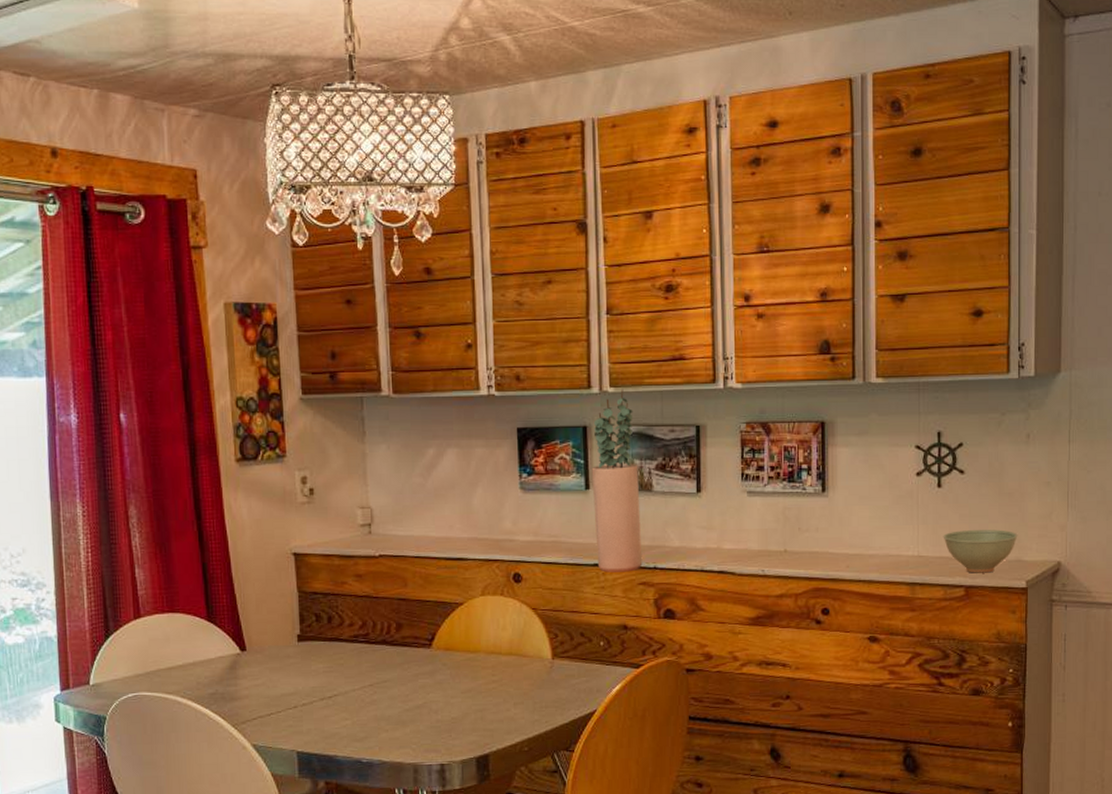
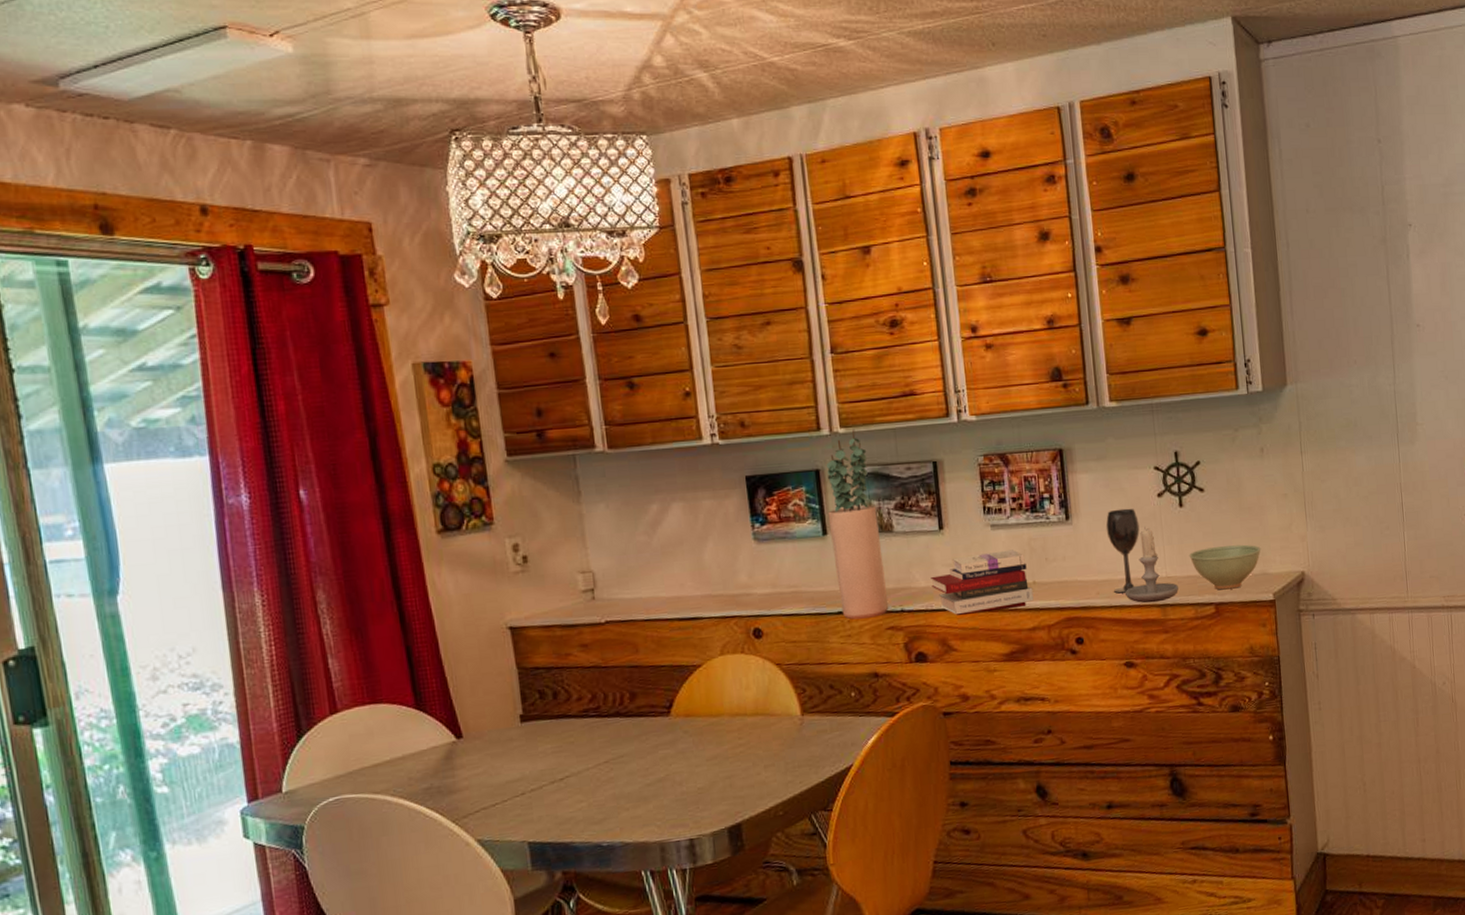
books: none [685,517,783,578] -> present [931,549,1034,616]
wine glass: none [861,485,895,568] -> present [1105,508,1140,594]
candle: none [875,504,929,581] -> present [1125,526,1179,604]

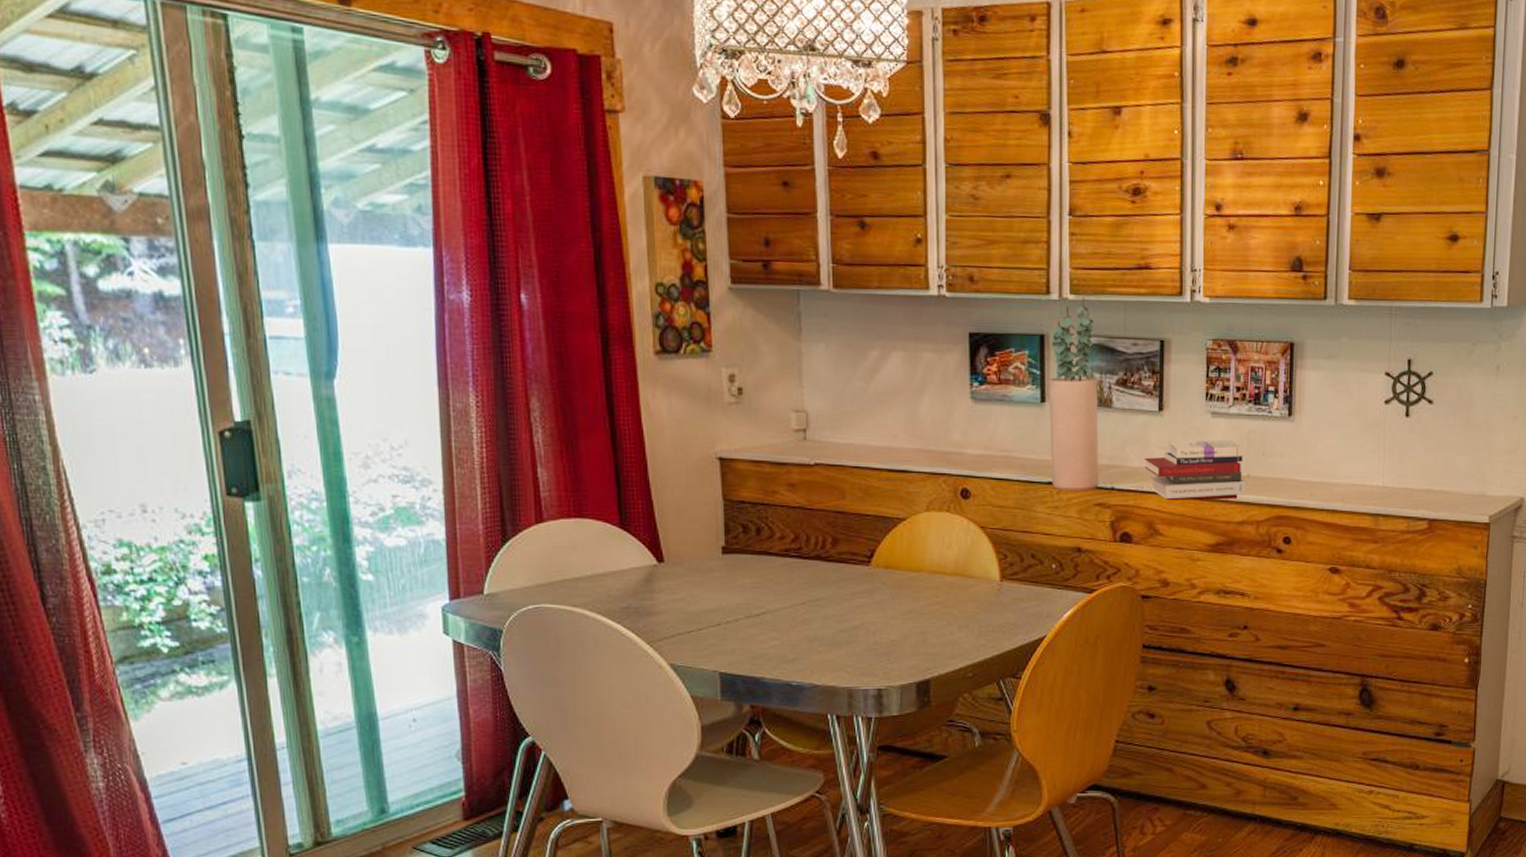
wine glass: present [1105,508,1140,594] -> none [1327,411,1362,498]
candle: present [1125,526,1179,604] -> none [1339,432,1394,511]
bowl: present [1189,544,1261,590] -> none [1408,462,1483,507]

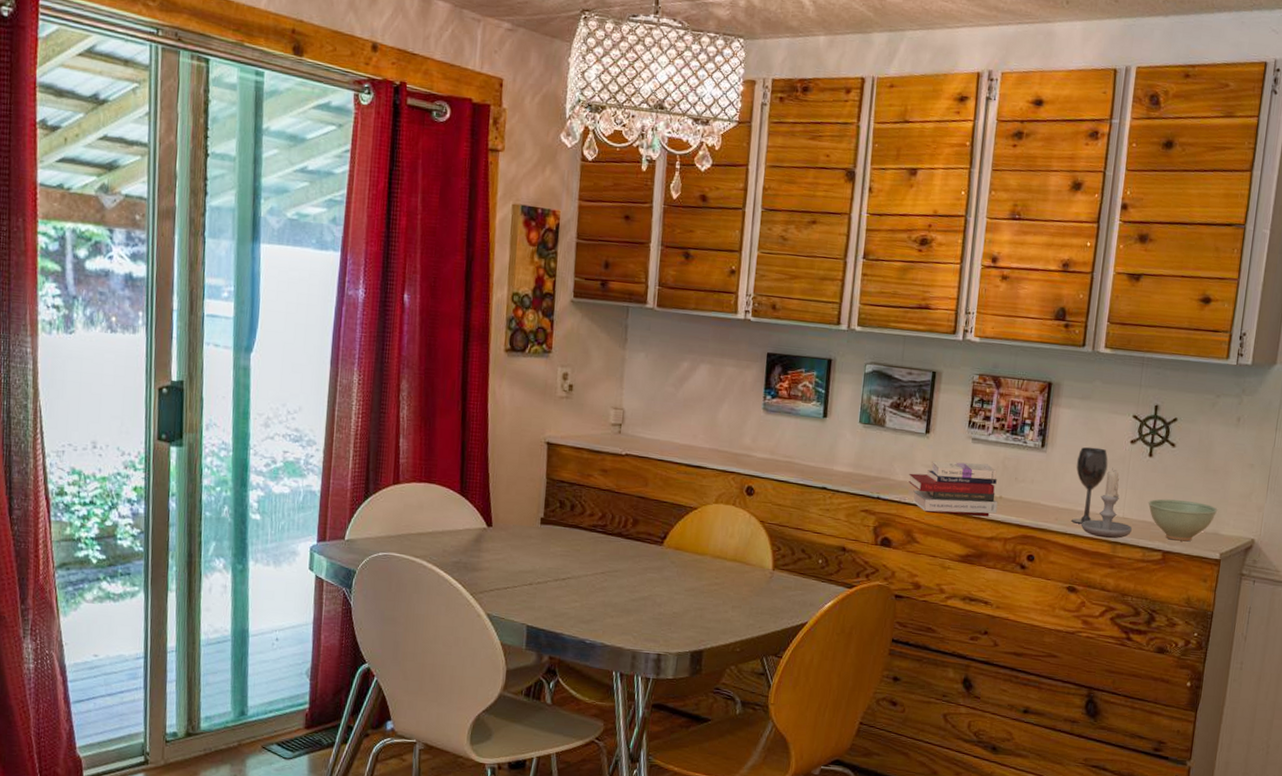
vase: present [1048,296,1100,492] -> none [825,329,876,499]
wine glass: none [1327,411,1362,498] -> present [1072,447,1109,524]
candle: none [1339,432,1394,511] -> present [1081,467,1132,539]
bowl: none [1408,462,1483,507] -> present [1148,499,1218,542]

